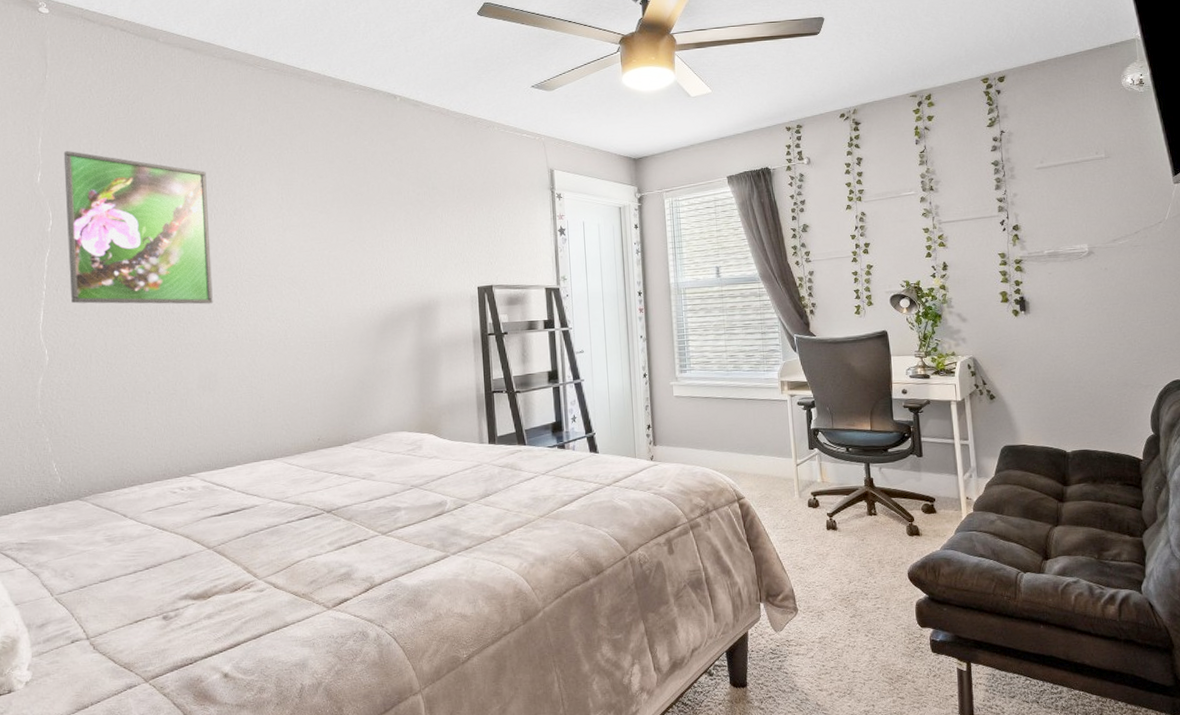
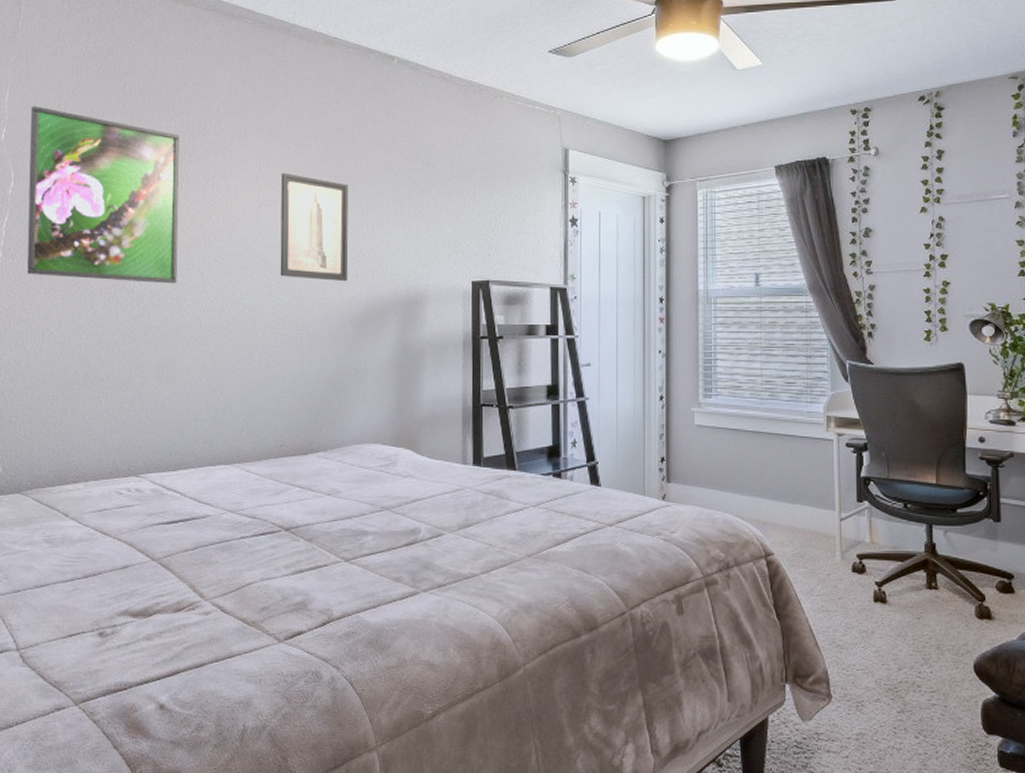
wall art: none [302,201,369,294] -> present [280,172,349,282]

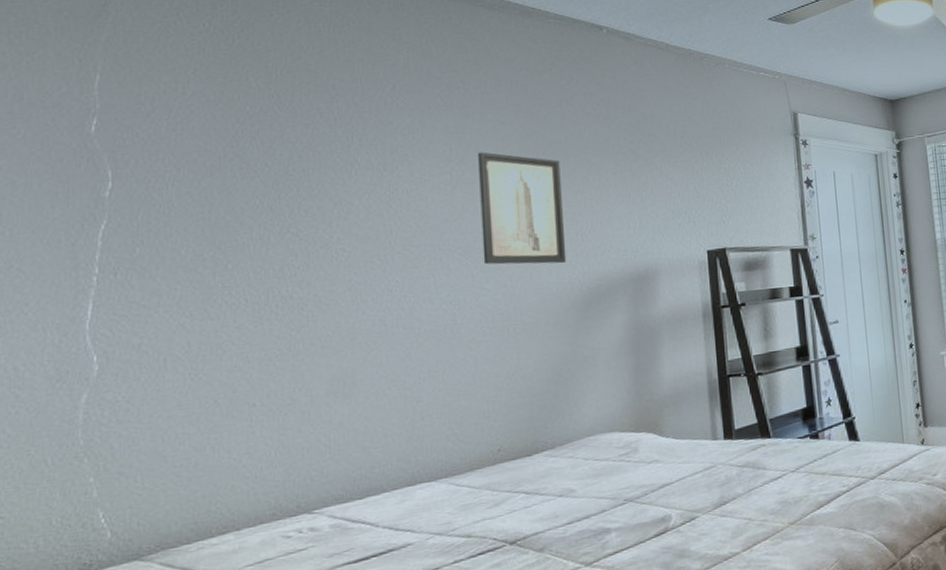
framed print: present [26,106,179,284] -> none [133,91,351,292]

